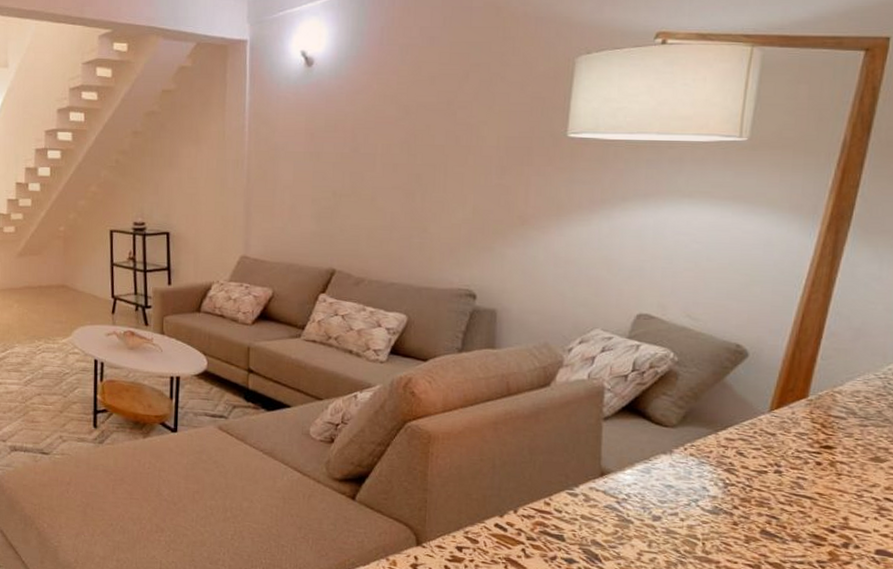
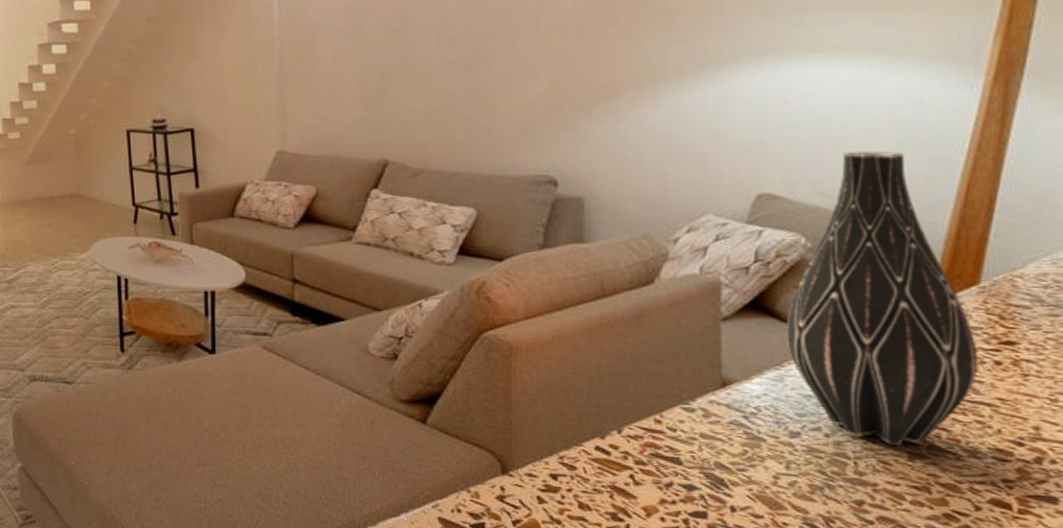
vase: none [654,282,804,530] -> present [787,150,979,445]

